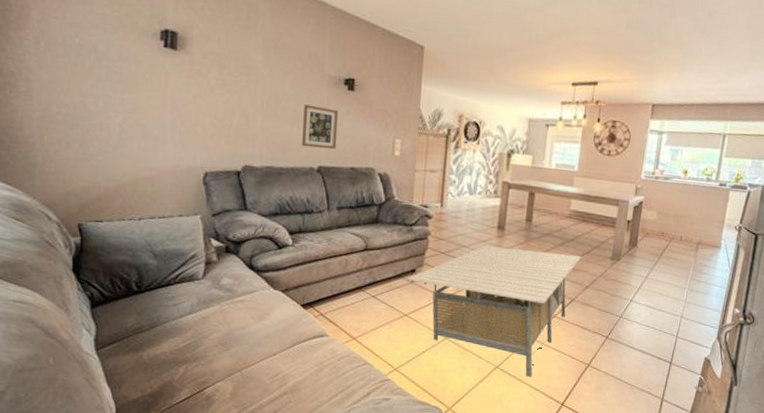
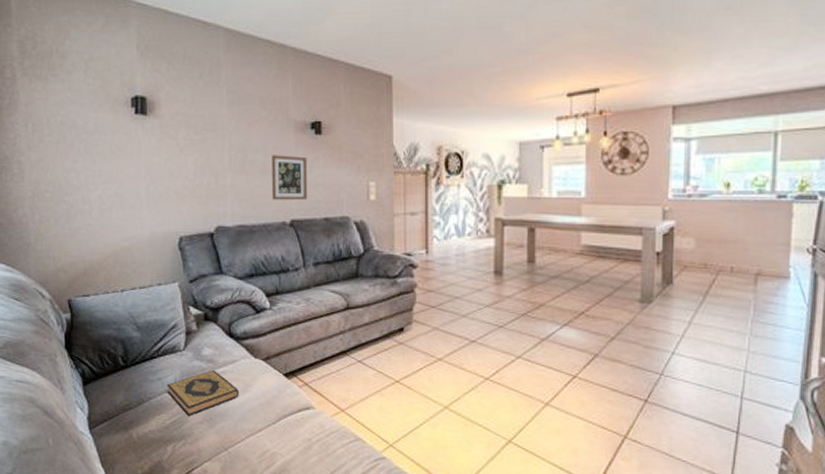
hardback book: none [181,299,257,340] -> present [166,370,240,416]
coffee table: present [407,245,582,378] -> none [395,295,602,454]

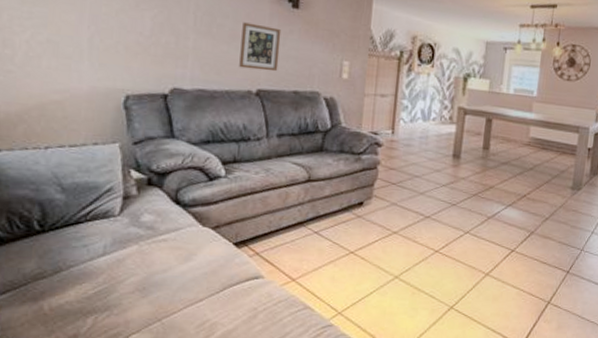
hardback book: present [166,370,240,416] -> none [92,238,181,285]

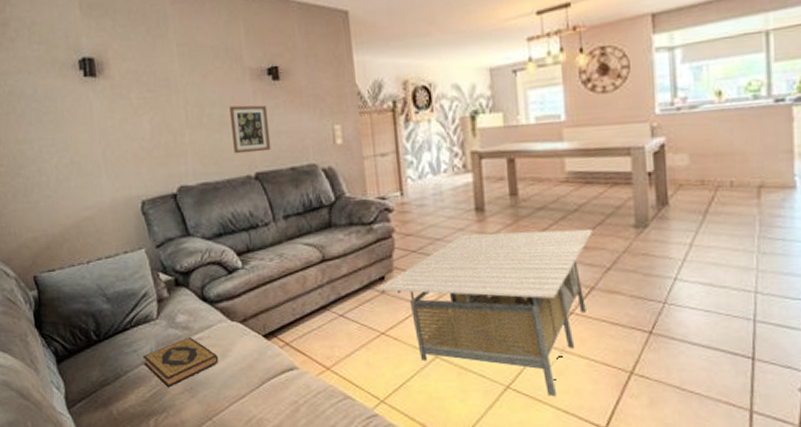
hardback book: none [92,238,181,285] -> present [142,337,219,387]
coffee table: none [354,175,542,318] -> present [376,228,594,397]

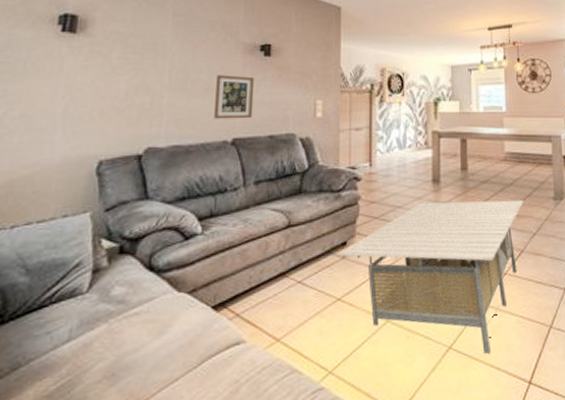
hardback book: present [142,337,219,387] -> none [55,313,155,375]

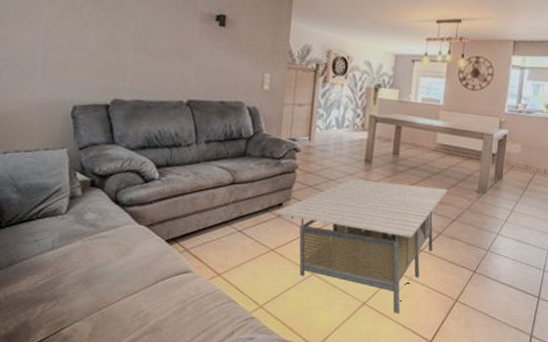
picture frame: present [214,75,255,119] -> none [172,39,210,84]

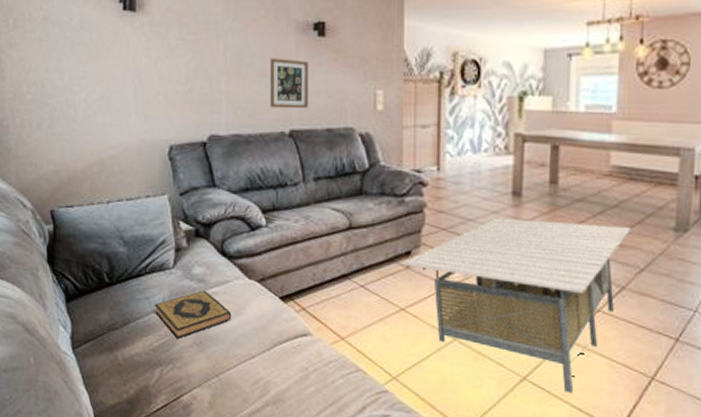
hardback book: none [42,234,120,277] -> present [154,291,232,339]
picture frame: none [172,39,210,84] -> present [270,58,309,109]

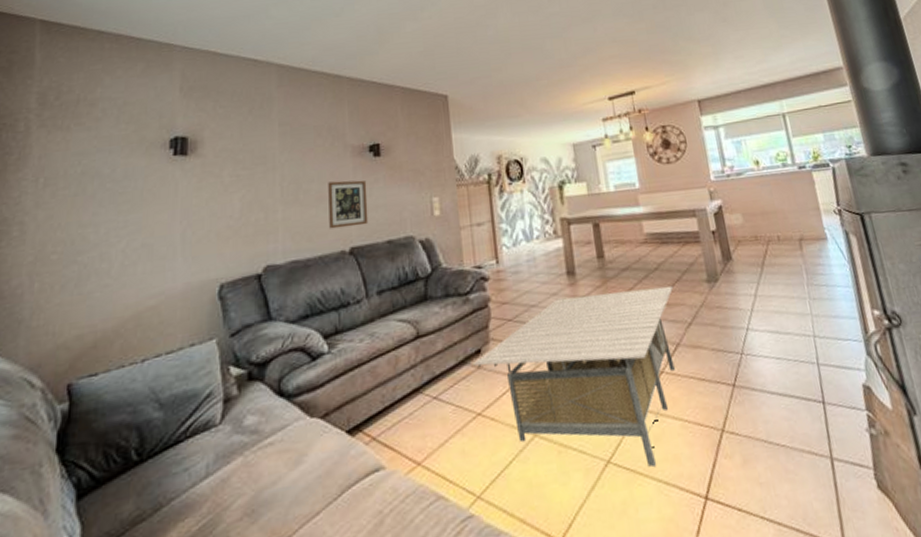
hardback book: present [154,291,232,339] -> none [194,443,291,514]

